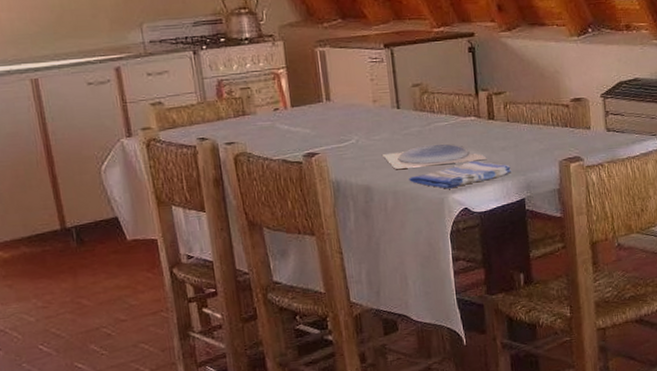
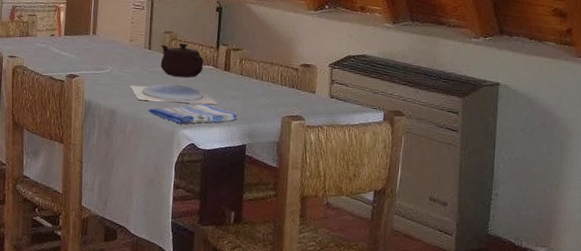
teapot: none [410,95,464,136] -> present [160,43,204,78]

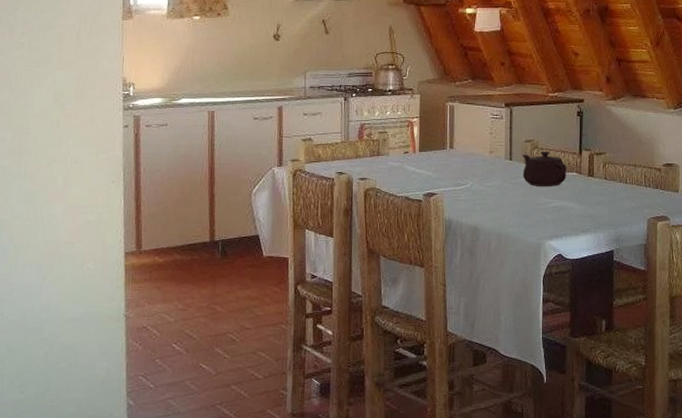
plate: present [130,84,218,105] -> none [492,194,583,214]
dish towel: present [148,103,239,125] -> none [512,211,605,236]

